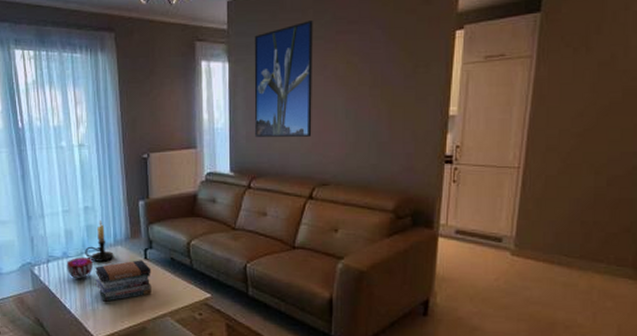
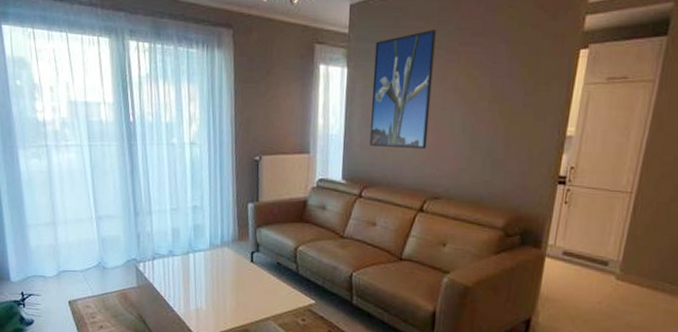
decorative bowl: present [66,257,93,279] -> none [172,256,198,278]
candle holder: present [85,219,114,262] -> none [191,219,220,262]
book stack: present [95,260,151,302] -> none [200,262,257,302]

